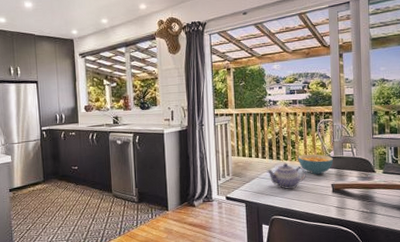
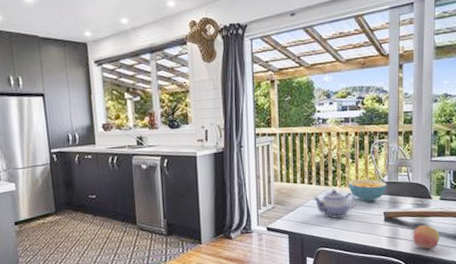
fruit: none [359,196,385,219] -> present [413,225,440,250]

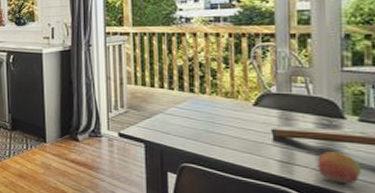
teapot: present [313,189,356,218] -> none [175,97,232,131]
cereal bowl: present [348,179,386,202] -> none [220,88,275,116]

